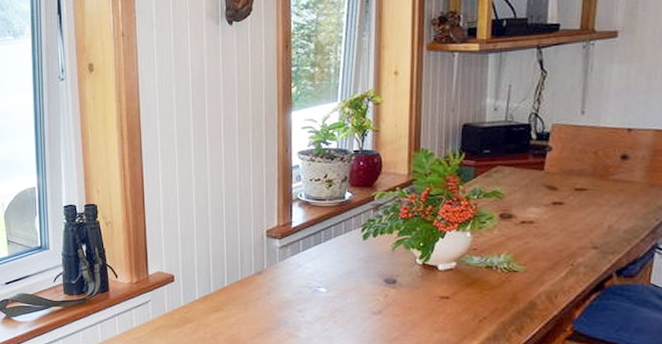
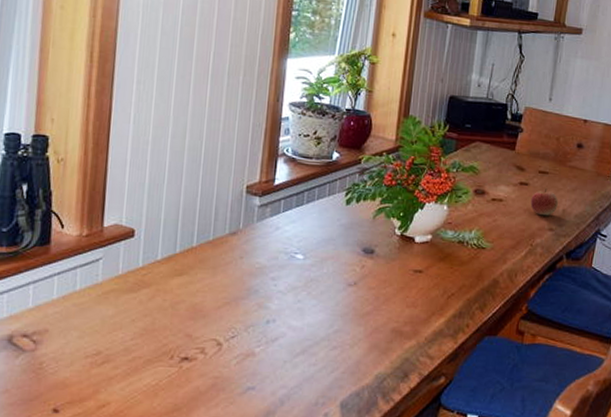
apple: none [567,206,601,234] -> present [530,188,558,216]

